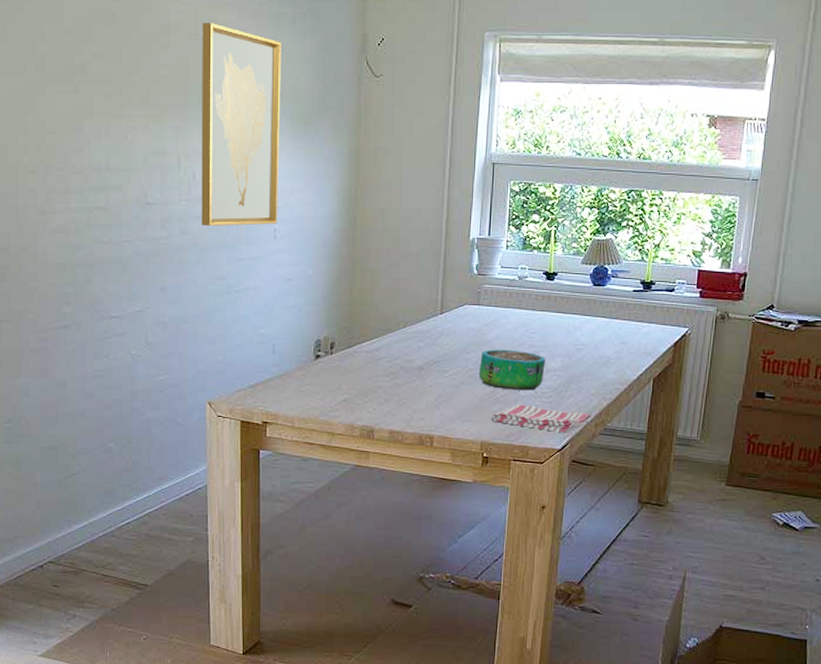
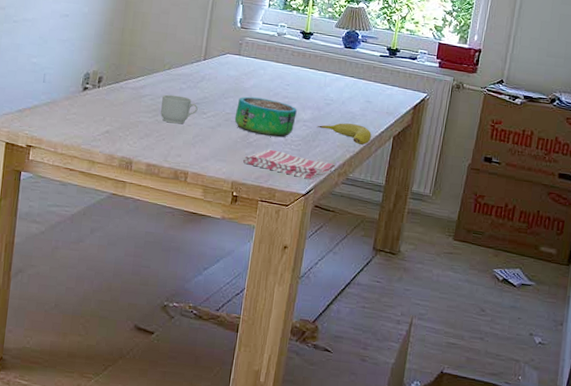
mug: none [399,355,438,386] -> present [161,94,198,124]
fruit: none [568,369,629,390] -> present [316,123,372,145]

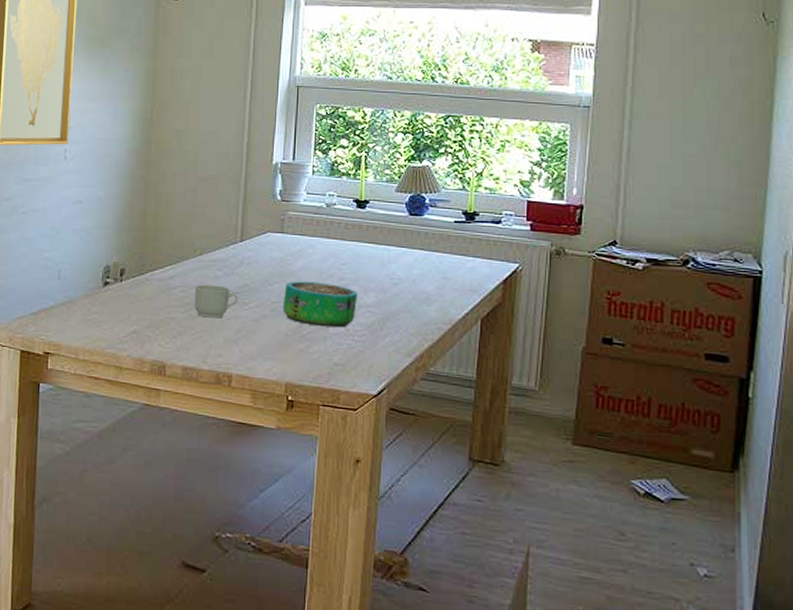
dish towel: present [242,149,336,180] -> none [296,342,412,377]
fruit: present [316,123,372,145] -> none [383,306,453,331]

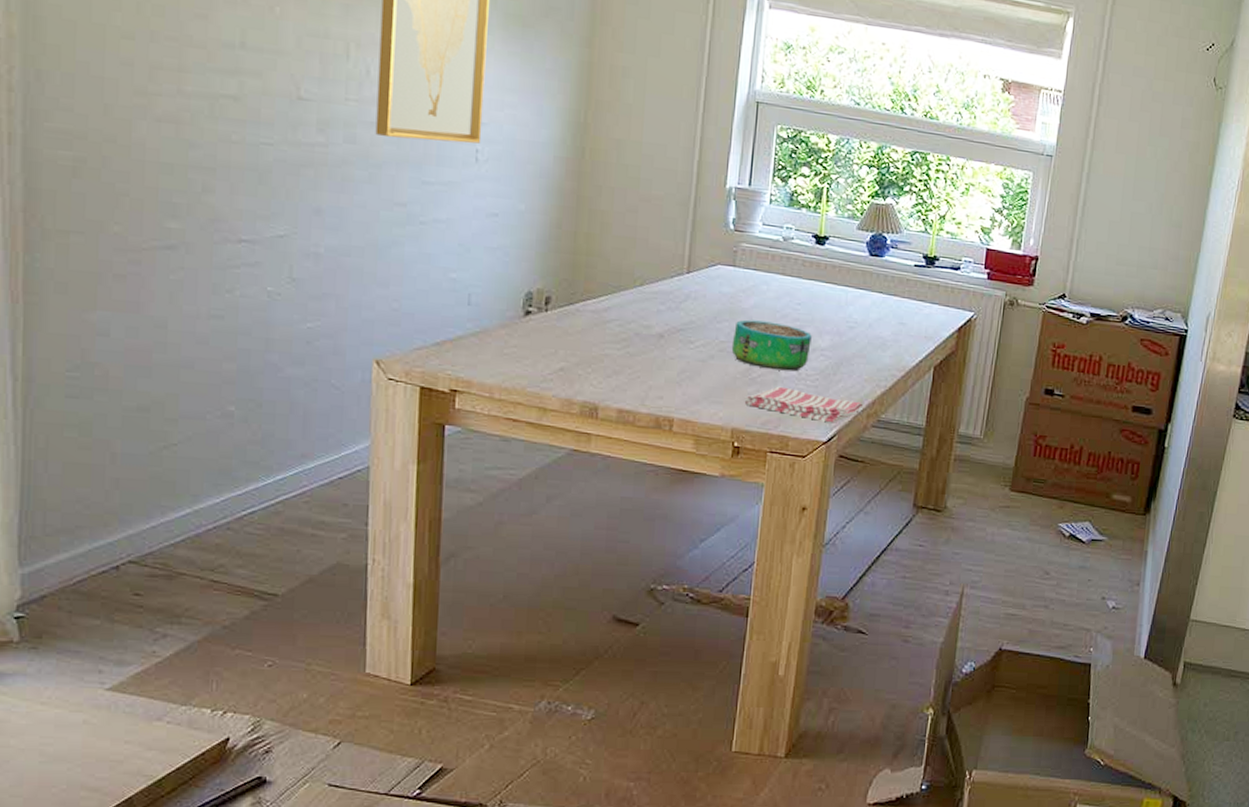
mug: present [195,284,238,318] -> none [633,318,683,357]
dish towel: none [296,342,412,377] -> present [744,386,864,423]

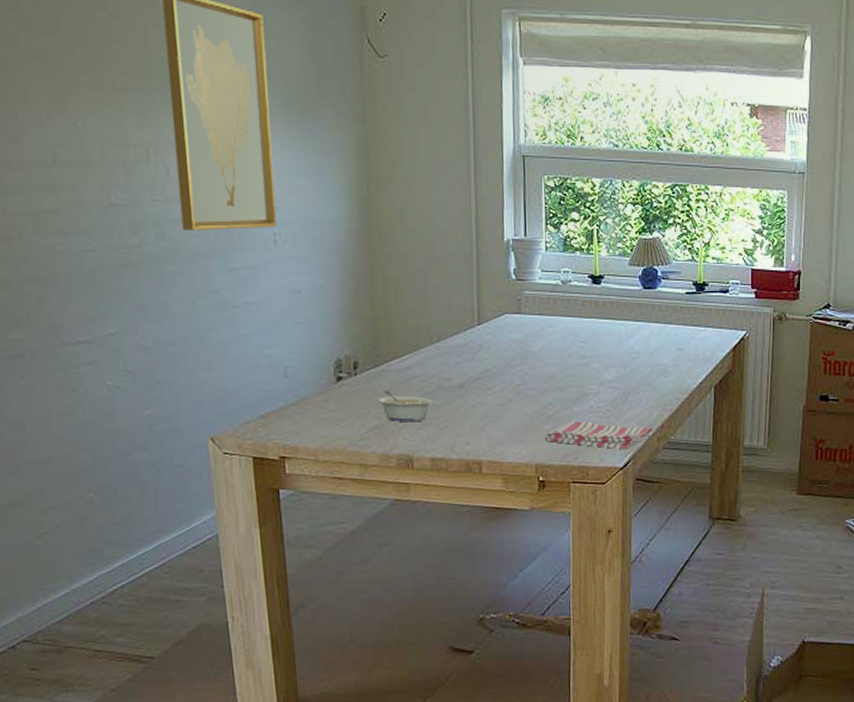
legume: none [568,331,628,369] -> present [378,390,433,423]
decorative bowl: present [731,319,812,371] -> none [526,361,599,406]

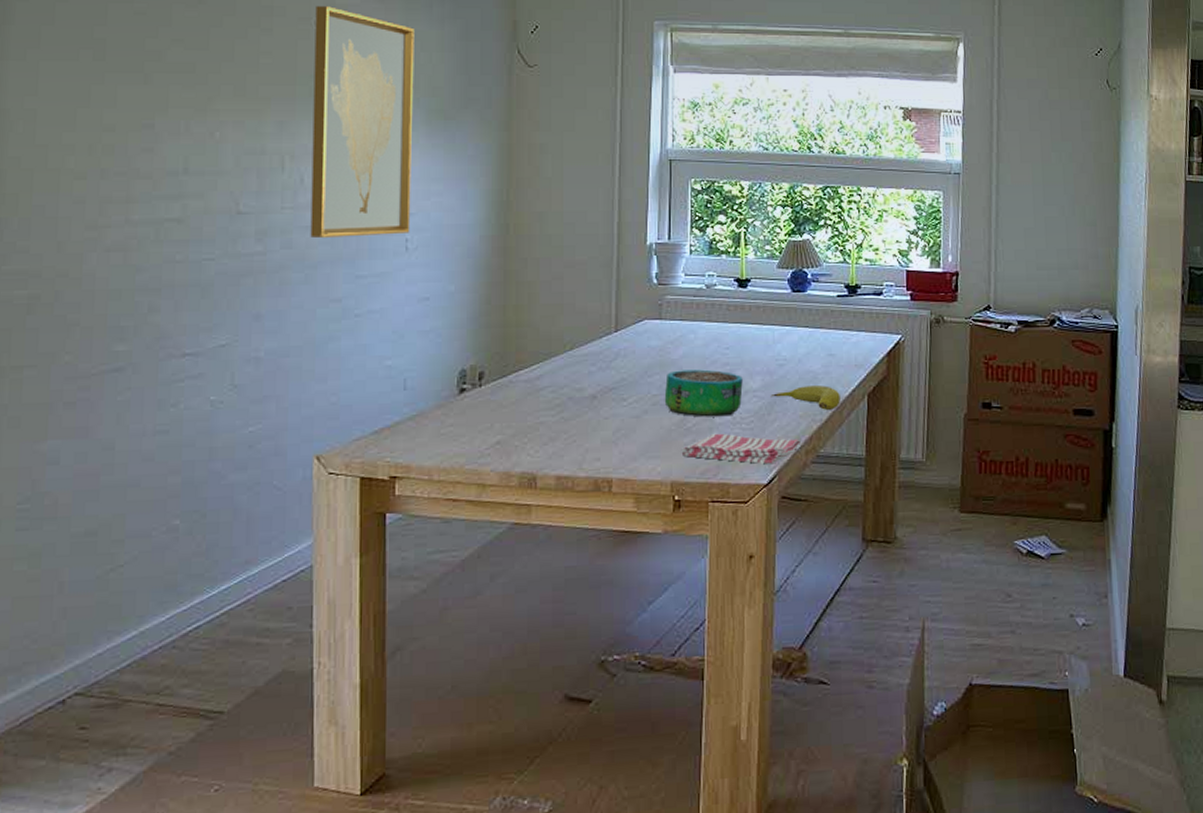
legume: present [378,390,433,423] -> none [503,402,562,437]
decorative bowl: none [526,361,599,406] -> present [664,369,743,417]
fruit: none [624,378,689,401] -> present [770,385,840,410]

